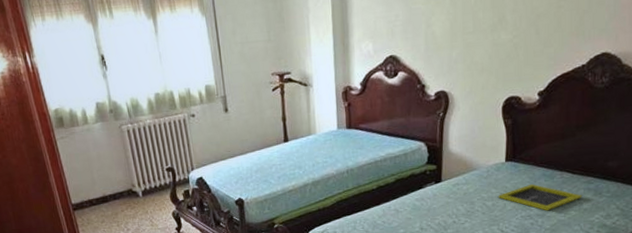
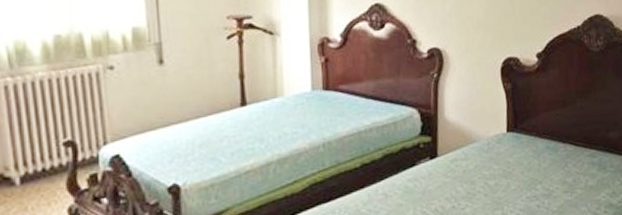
tray: present [497,183,582,211] -> none [500,158,587,190]

